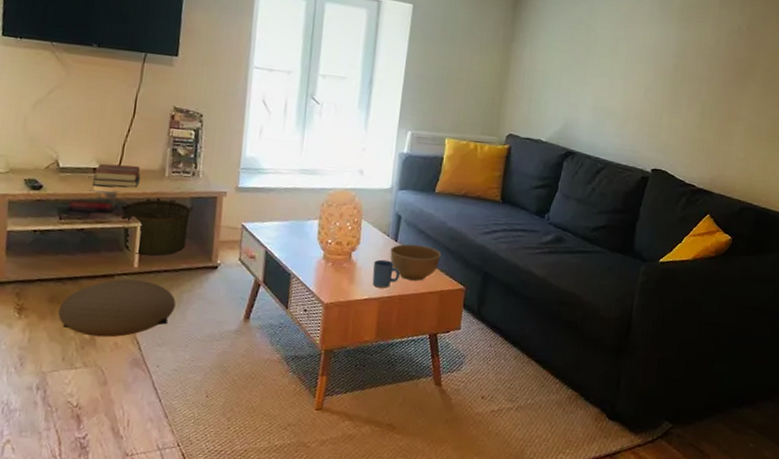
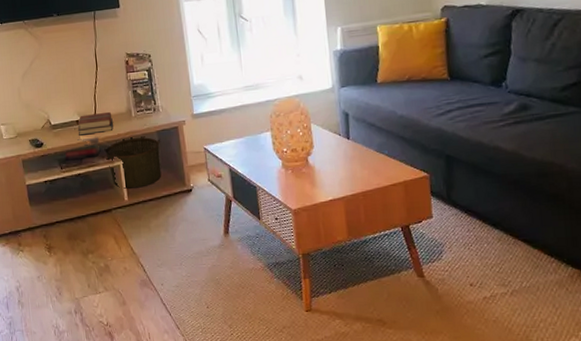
pouf: present [57,279,176,338] -> none [76,211,165,264]
mug: present [372,259,400,288] -> none [330,159,359,188]
bowl: present [390,244,441,281] -> none [344,138,397,176]

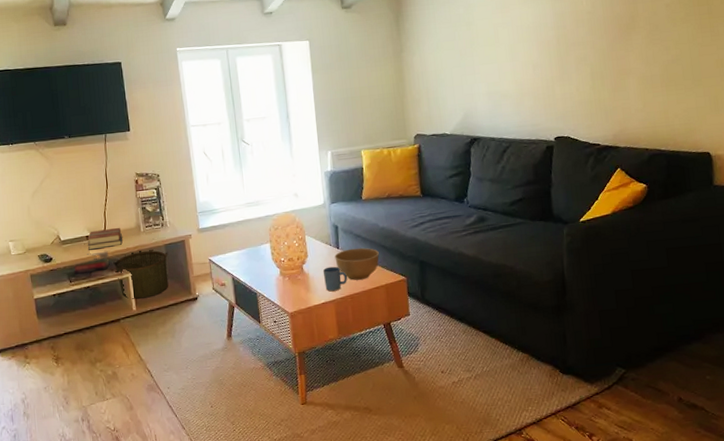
mug: none [330,159,359,188] -> present [322,266,347,292]
bowl: none [344,138,397,176] -> present [335,247,379,280]

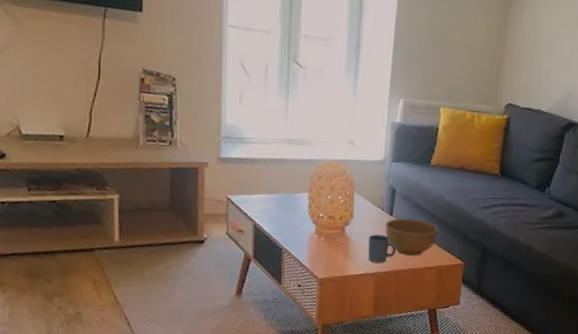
books: present [74,251,110,275] -> none [35,157,90,185]
books: present [87,227,123,250] -> none [60,130,112,158]
basket: present [113,250,169,299] -> none [94,170,172,230]

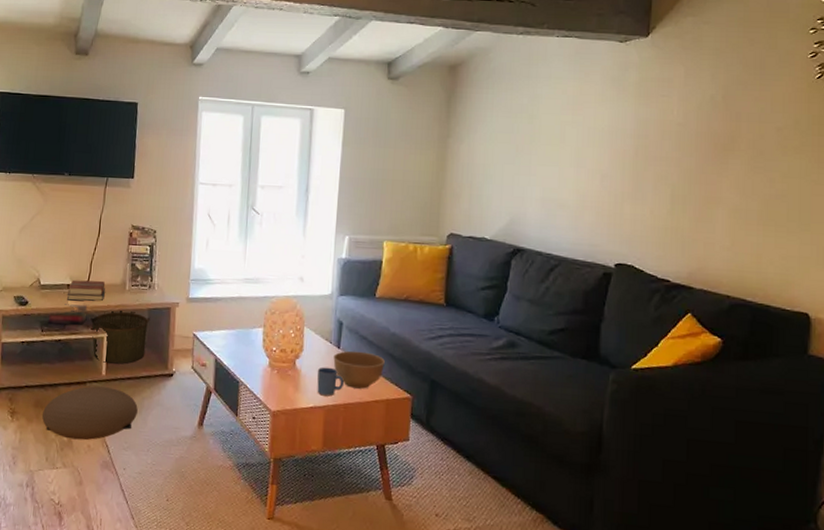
books: none [35,157,90,185] -> present [47,303,88,326]
pouf: none [37,253,163,313] -> present [41,386,138,441]
books: none [60,130,112,158] -> present [67,279,106,302]
basket: none [94,170,172,230] -> present [90,312,150,364]

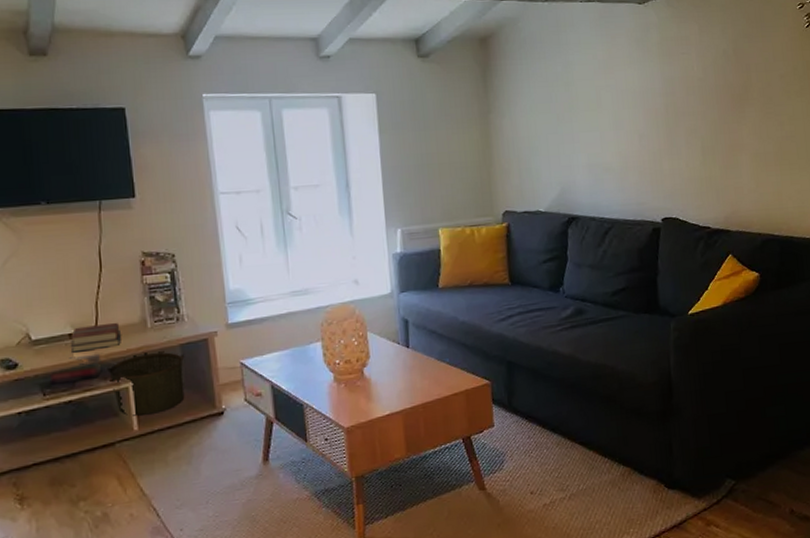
pouf: present [41,386,138,441] -> none [61,442,187,513]
mug: present [317,367,344,397] -> none [388,369,419,401]
bowl: present [333,350,385,389] -> none [403,346,459,386]

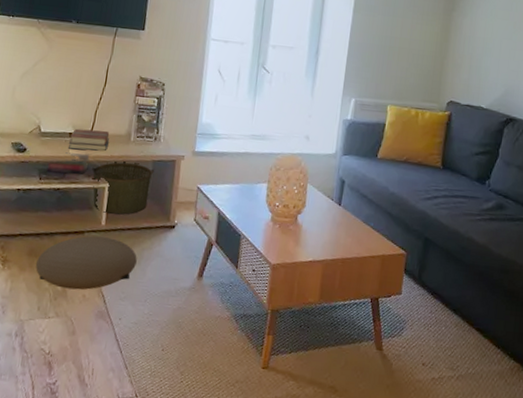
pouf: none [61,442,187,513] -> present [35,235,137,290]

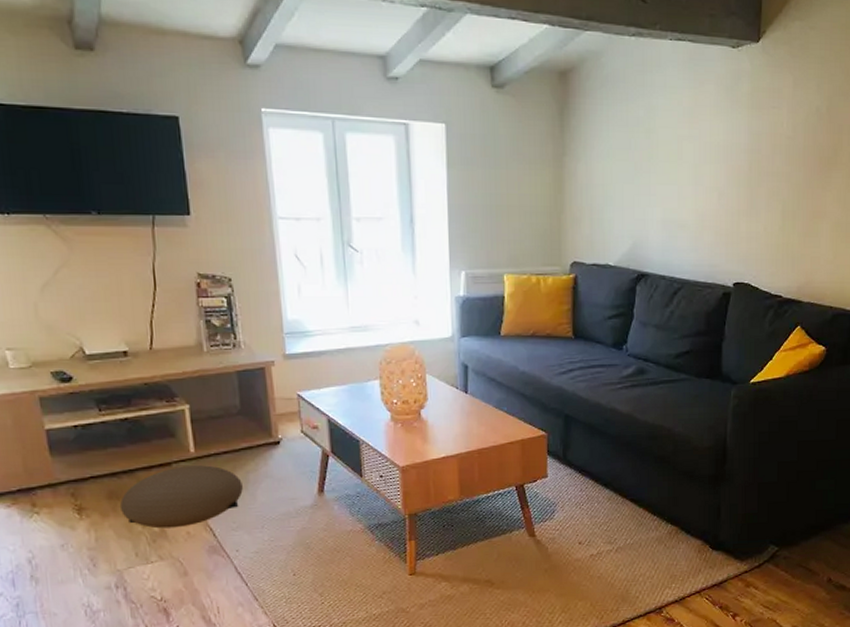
books: present [46,151,90,175] -> none [104,373,158,402]
books: present [68,128,110,152] -> none [125,343,177,370]
basket: present [92,162,154,215] -> none [163,378,241,438]

